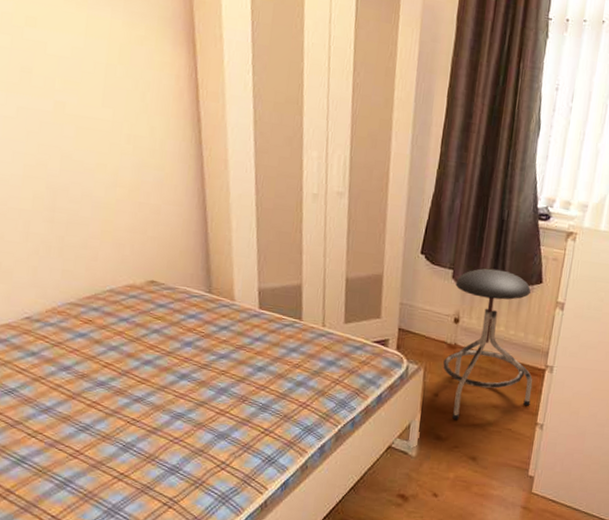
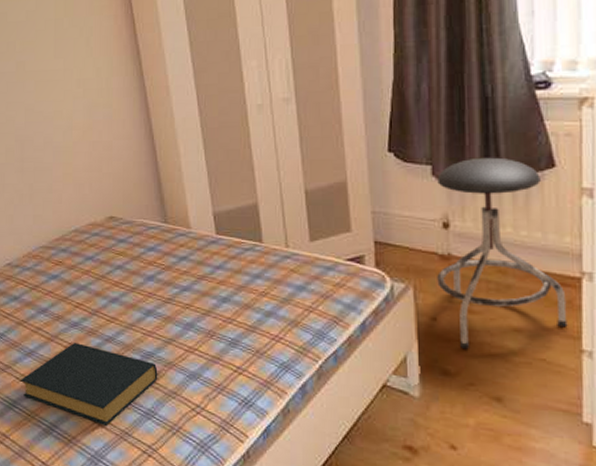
hardback book: none [32,400,187,481] -> present [20,342,158,426]

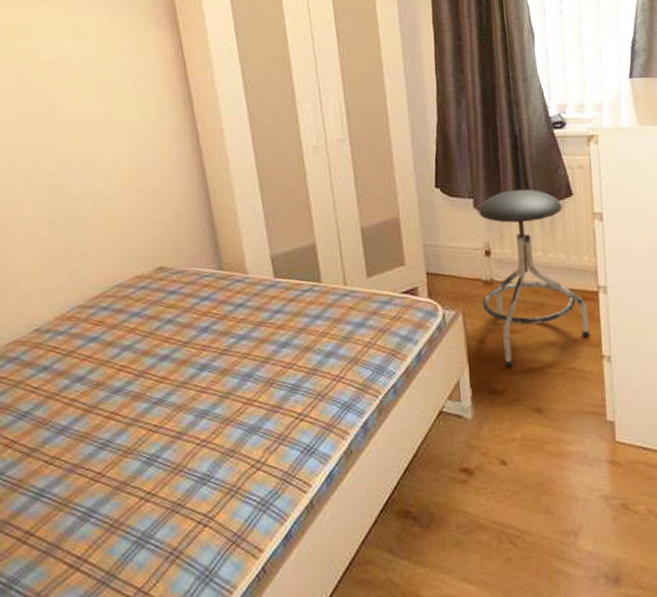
hardback book: present [20,342,158,426] -> none [49,410,214,501]

